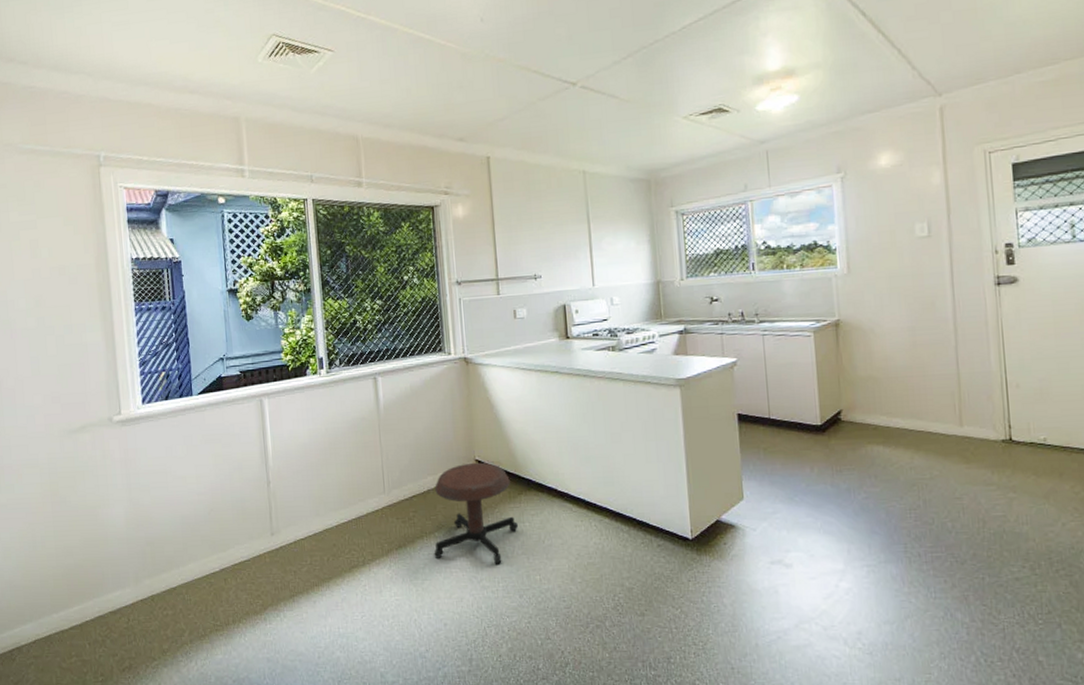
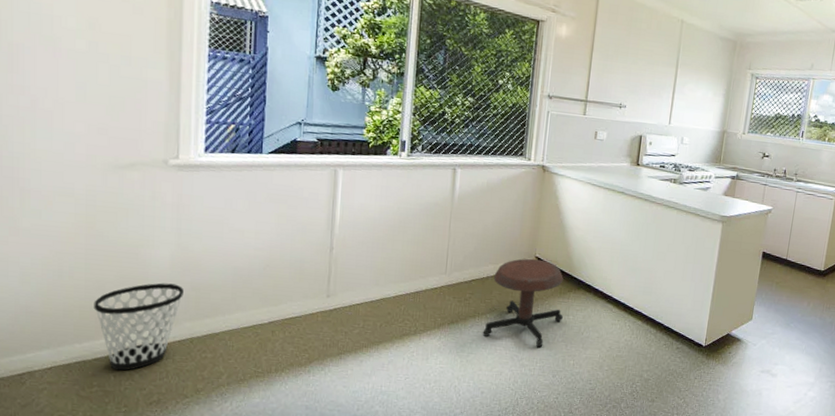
wastebasket: none [64,541,140,638] -> present [94,283,184,371]

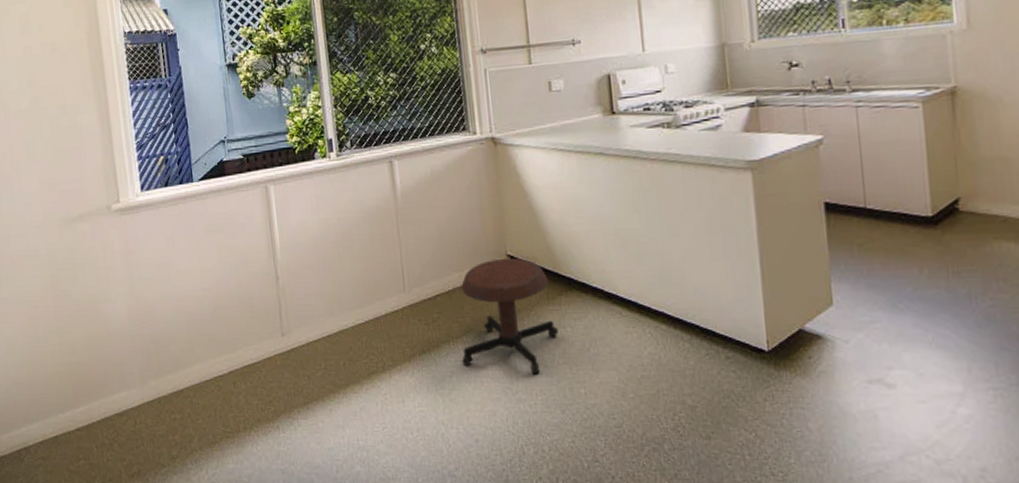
wastebasket: present [94,283,184,371] -> none [68,339,145,440]

